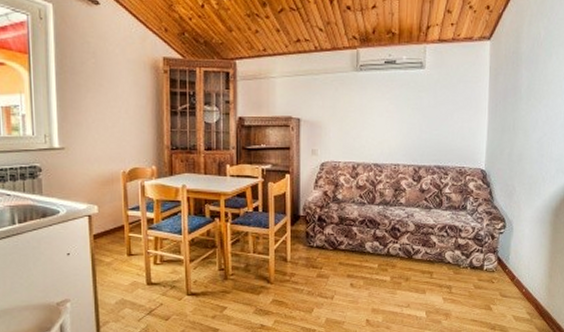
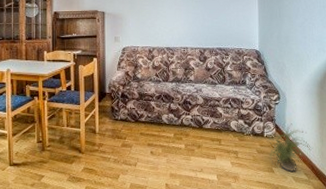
potted plant: none [487,256,540,311] -> present [267,123,313,173]

